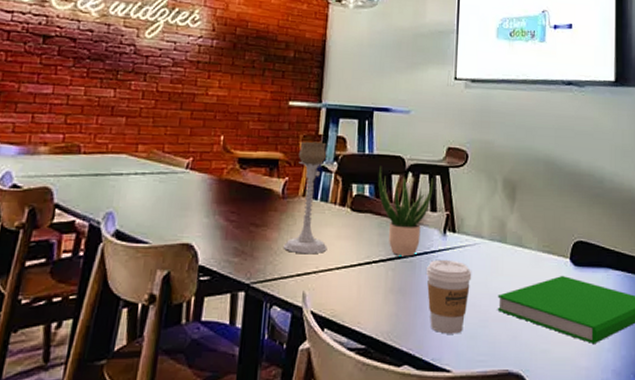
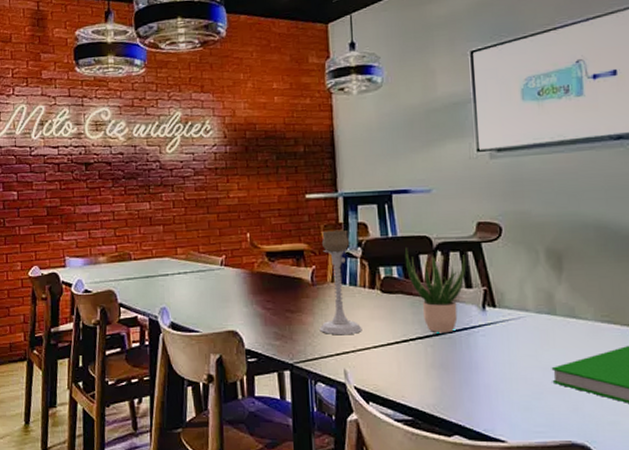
coffee cup: present [426,259,472,334] -> none [468,334,520,406]

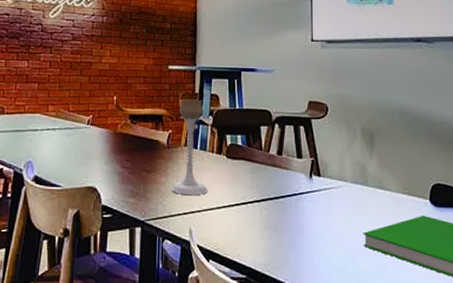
potted plant: present [405,247,466,334] -> none [248,119,298,198]

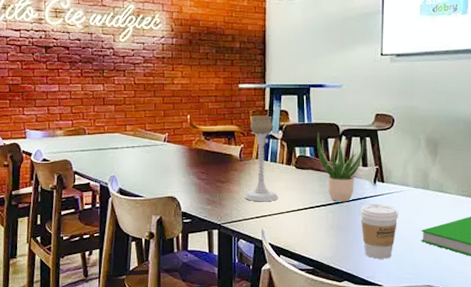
potted plant: none [248,119,298,198] -> present [316,132,364,202]
coffee cup: none [297,200,338,267] -> present [360,203,399,259]

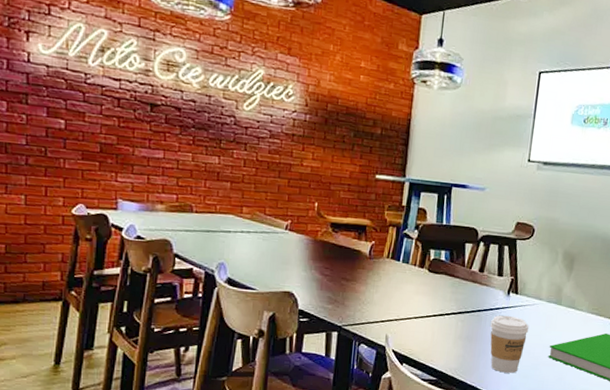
candle holder: present [244,115,278,202] -> none [370,211,409,306]
potted plant: present [316,132,364,202] -> none [453,235,503,312]

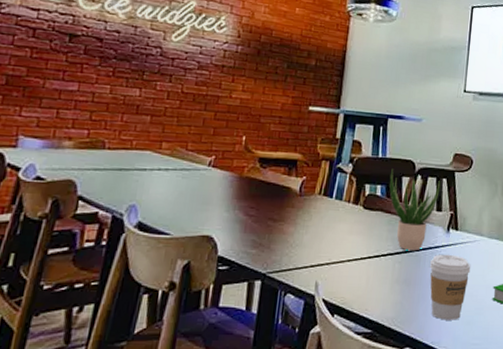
potted plant: none [453,235,503,312] -> present [389,168,441,251]

